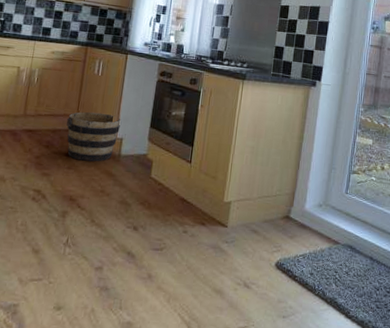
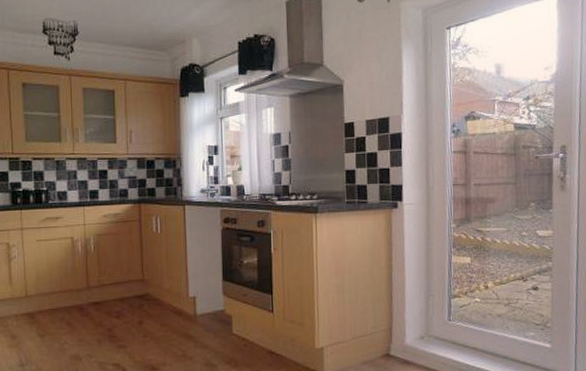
bucket: present [66,112,122,162] -> none [132,273,192,327]

